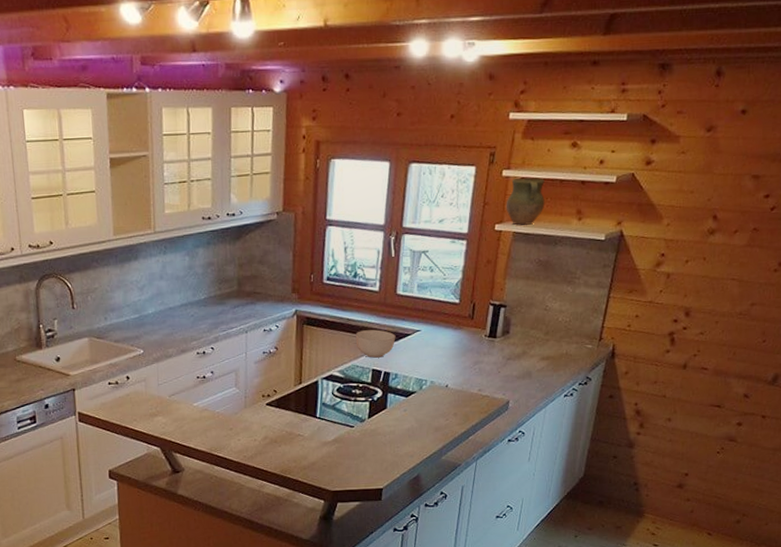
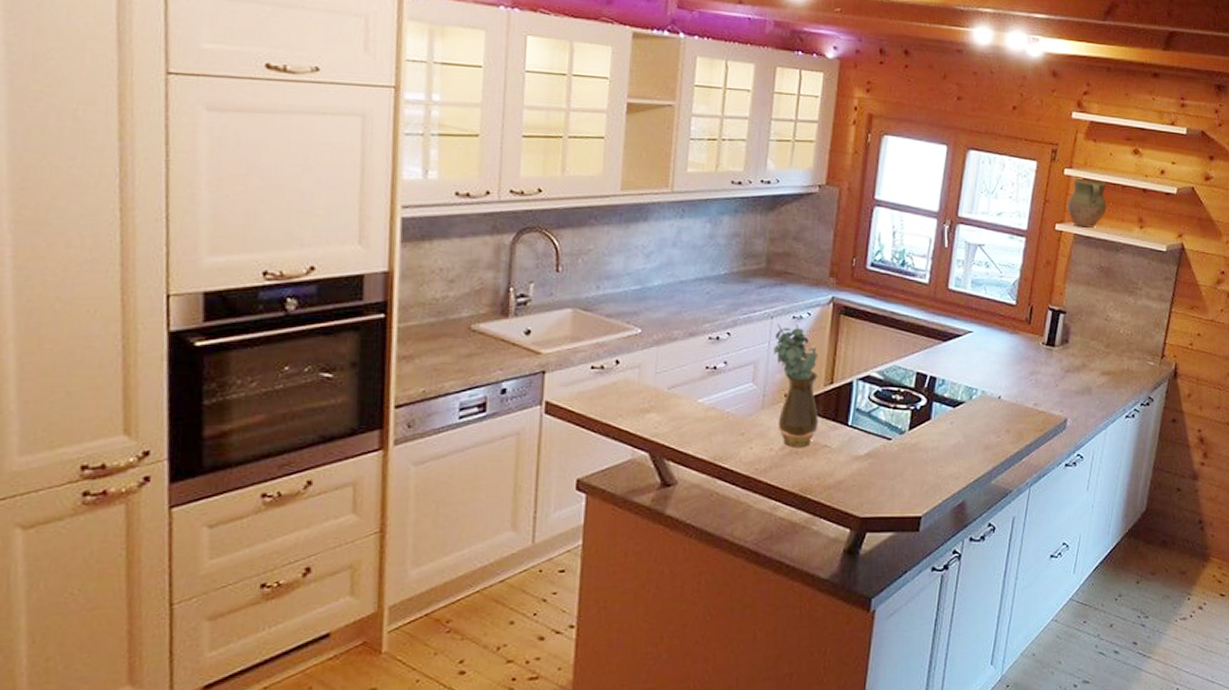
vase: none [250,335,292,438] -> present [774,323,819,447]
bowl: present [355,329,396,358] -> none [899,327,945,359]

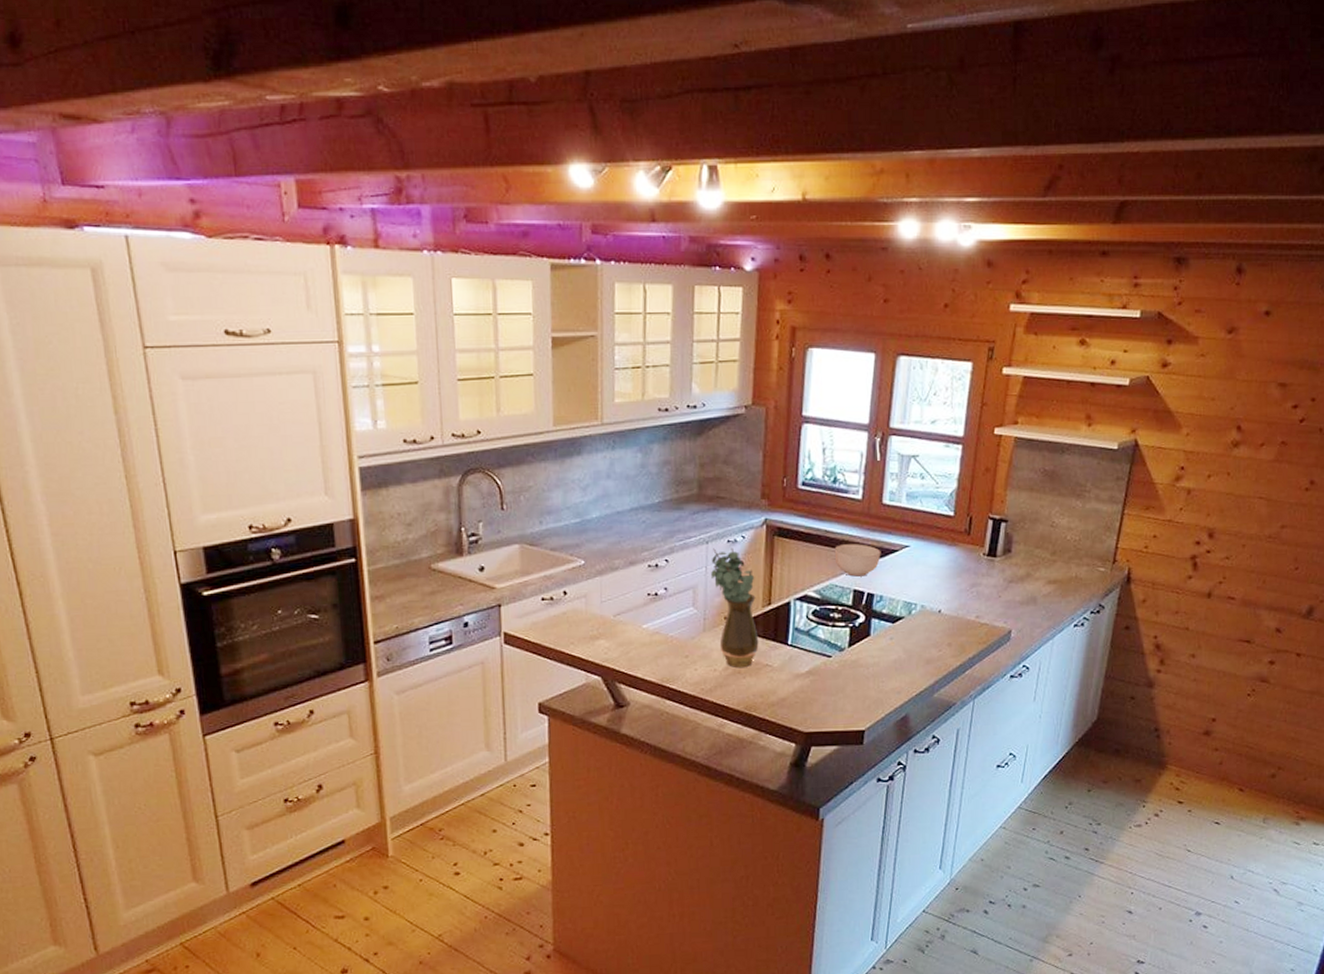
bowl: none [899,327,945,359] -> present [834,544,881,577]
ceramic jug: present [1067,178,1106,228] -> none [1006,376,1050,430]

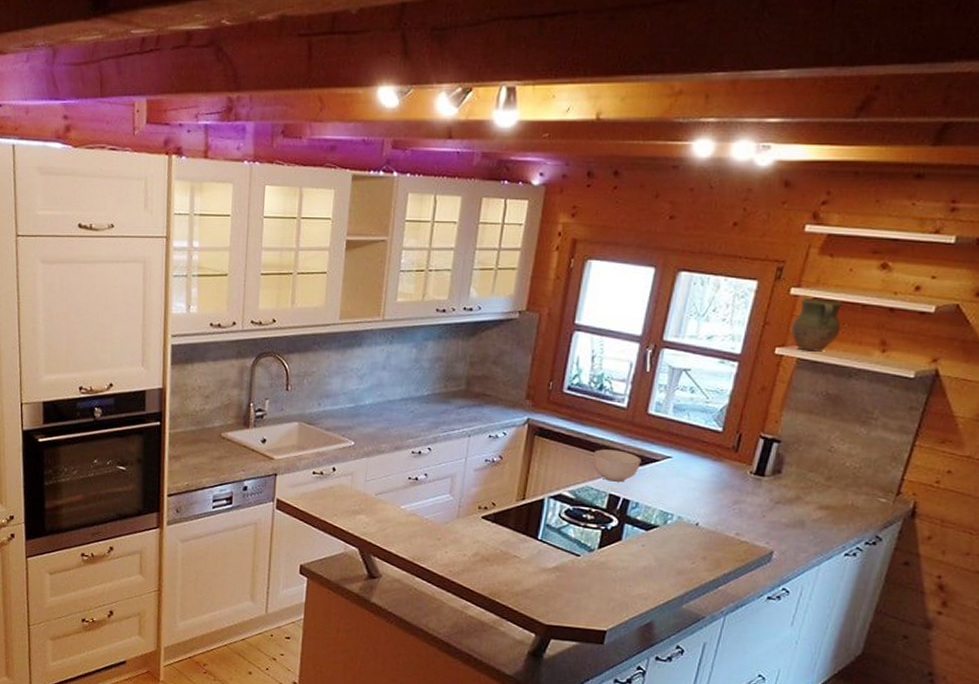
vase: present [711,547,759,667] -> none [470,441,512,556]
ceramic jug: none [1006,376,1050,430] -> present [790,297,843,352]

